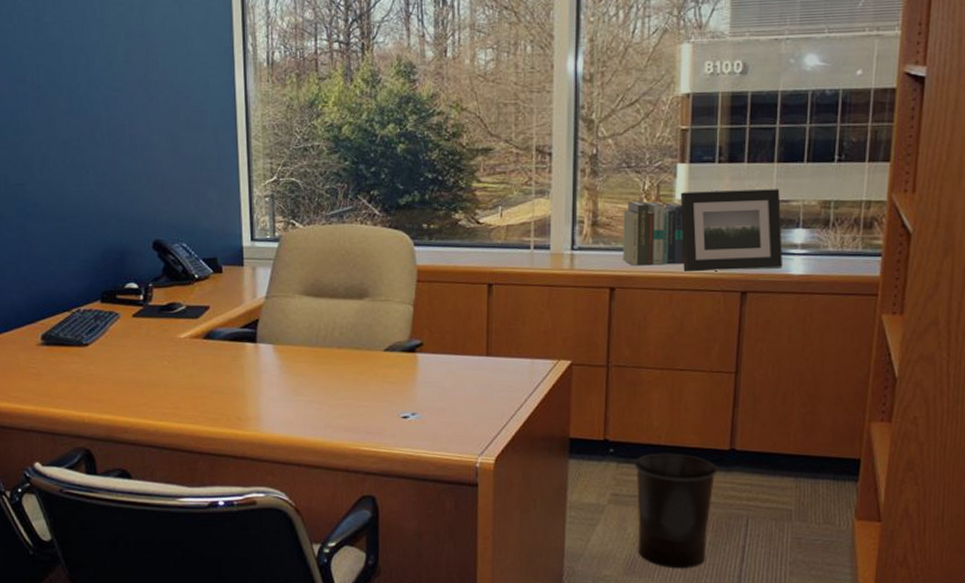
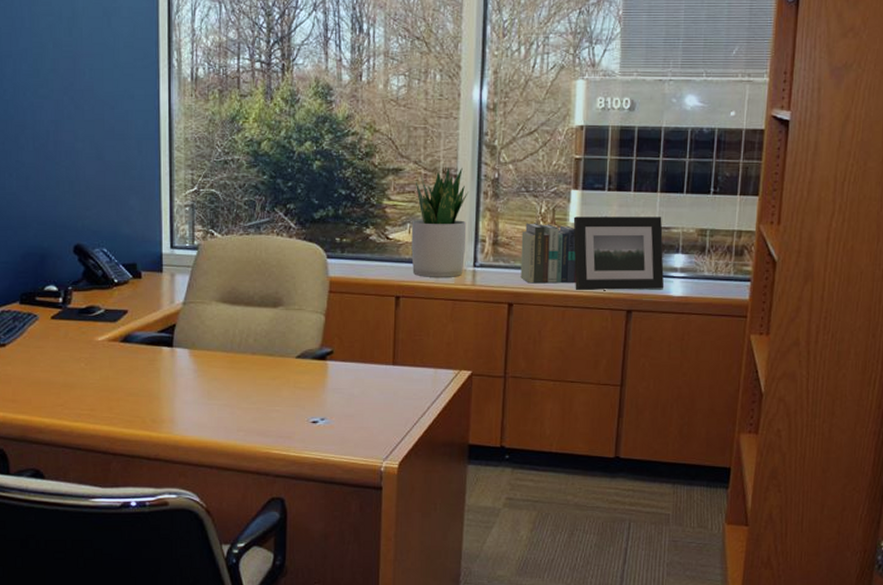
planter: none [503,144,564,263] -> present [411,167,468,277]
waste bin: present [634,453,718,569] -> none [528,460,603,569]

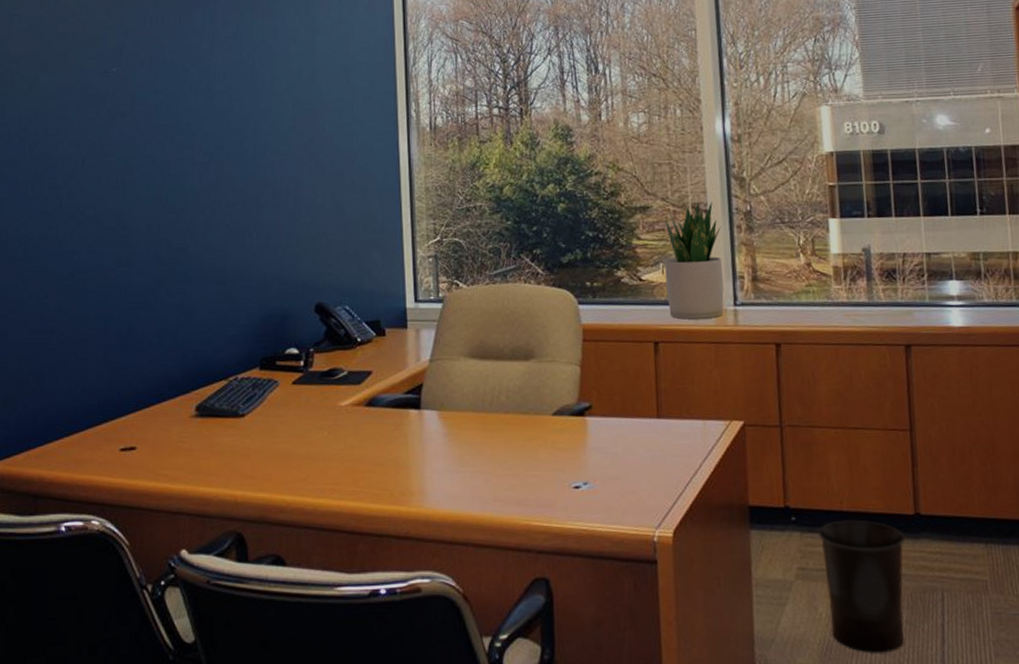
books: present [520,223,577,284] -> none [781,255,846,321]
waste bin: none [528,460,603,569] -> present [818,520,905,653]
picture frame: present [573,216,664,290] -> none [834,242,943,325]

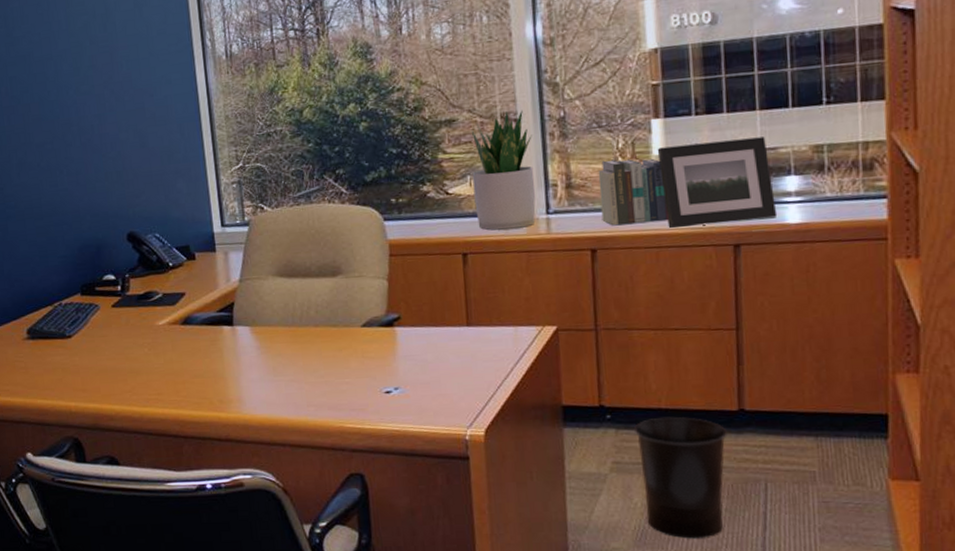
books: none [781,255,846,321] -> present [598,158,669,226]
picture frame: none [834,242,943,325] -> present [657,136,778,228]

